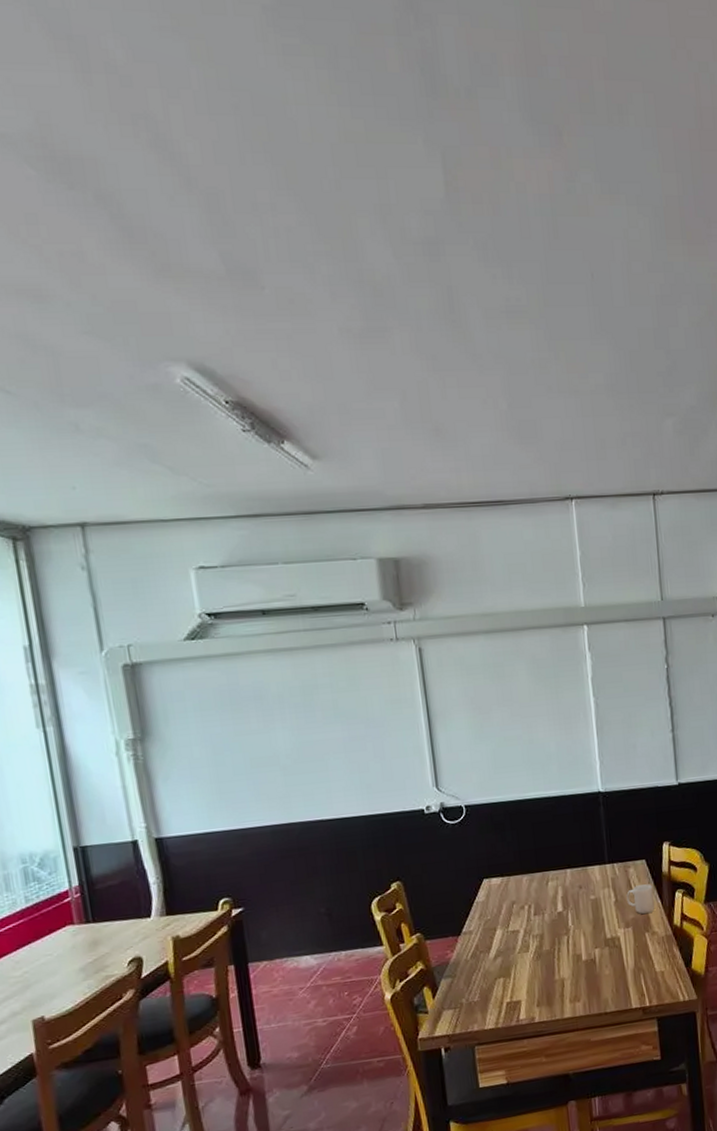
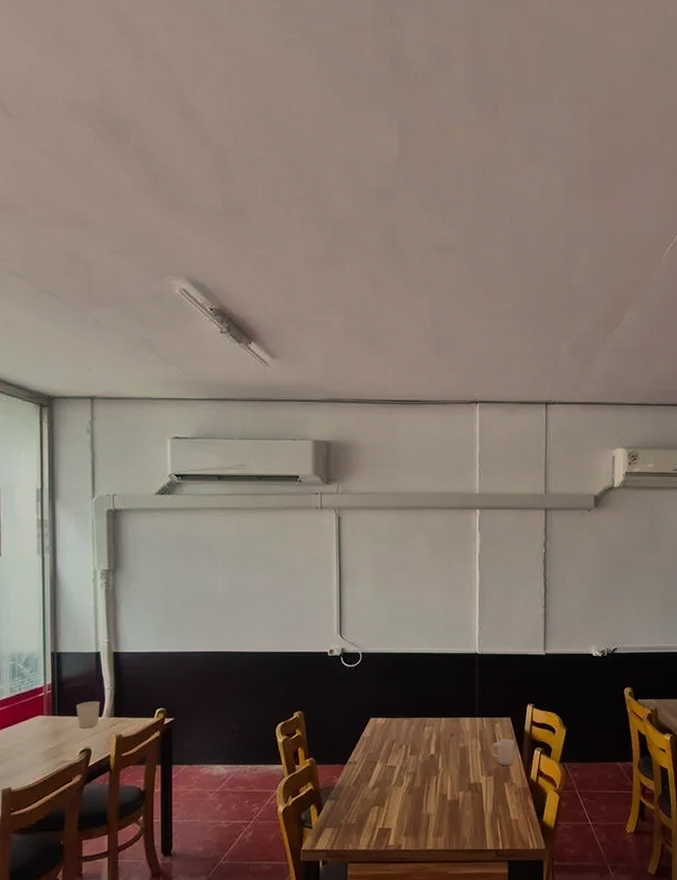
dixie cup: none [116,900,148,935] -> present [77,702,101,729]

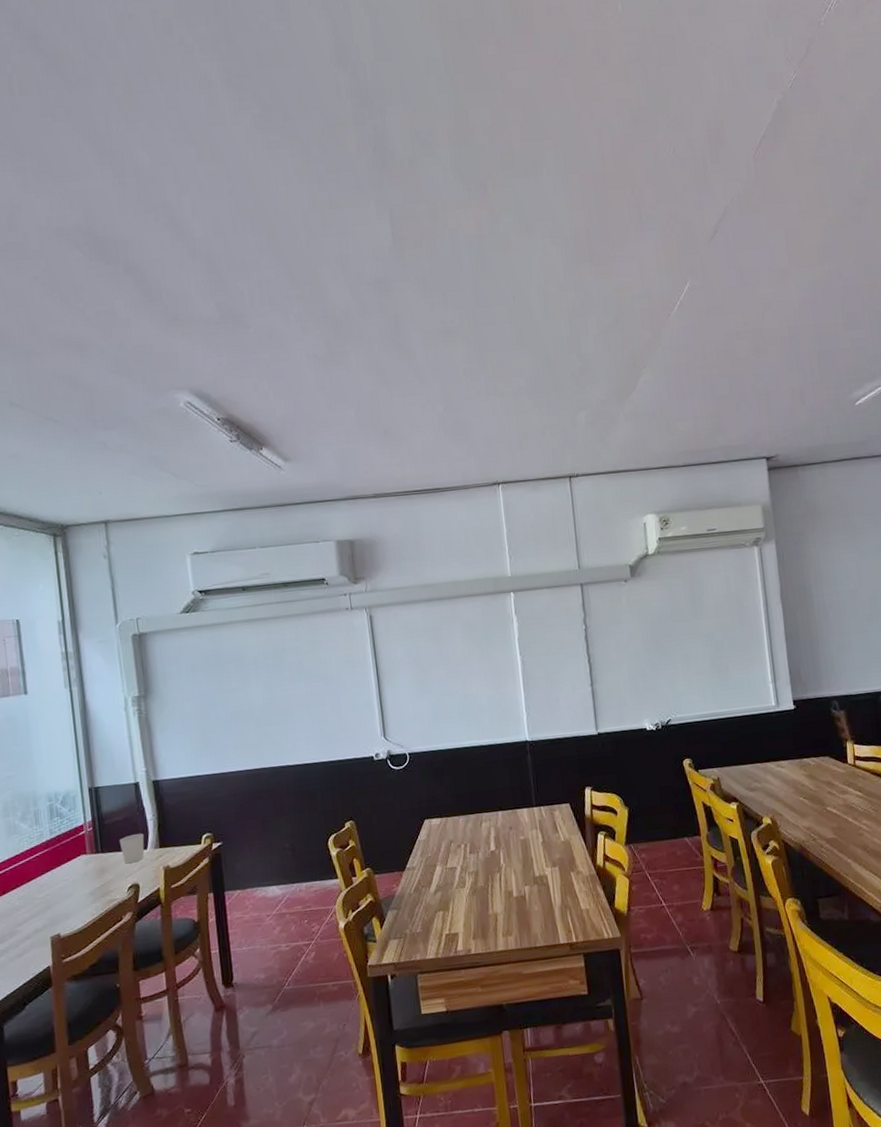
cup: present [491,739,515,766] -> none [553,826,579,855]

